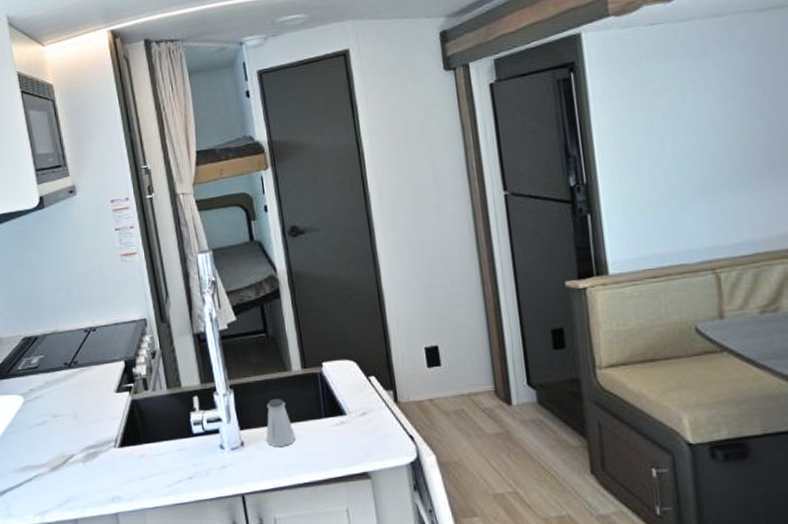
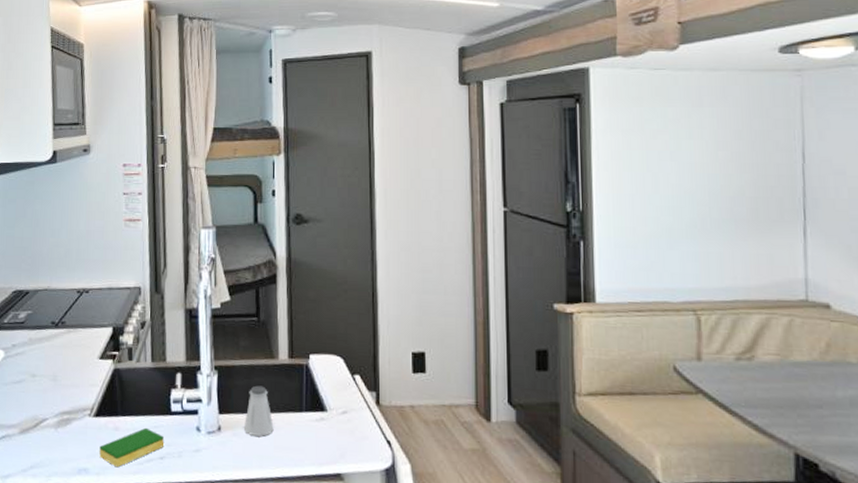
dish sponge: none [129,451,191,492] -> present [99,427,165,468]

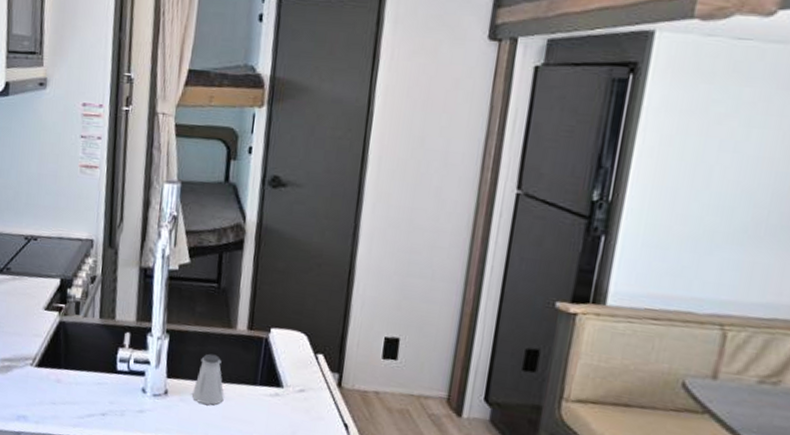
dish sponge: present [99,427,165,468] -> none [39,383,108,419]

